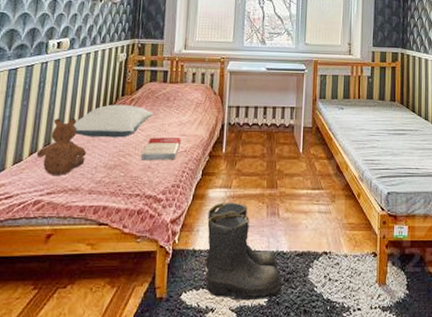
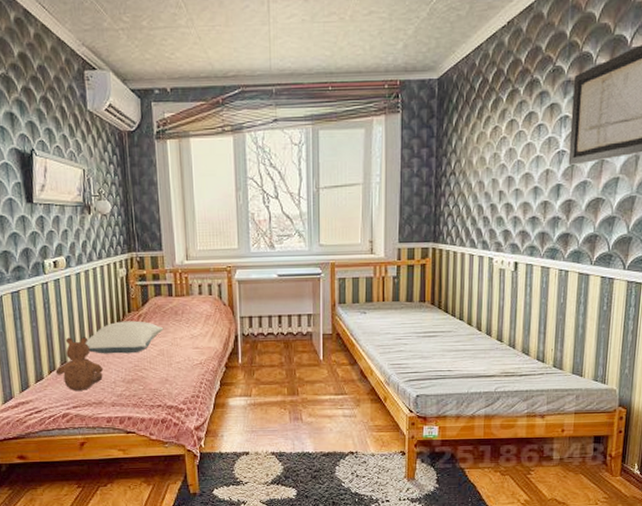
book: present [141,137,182,161] -> none [157,350,195,374]
boots: present [204,202,283,301] -> none [230,410,310,495]

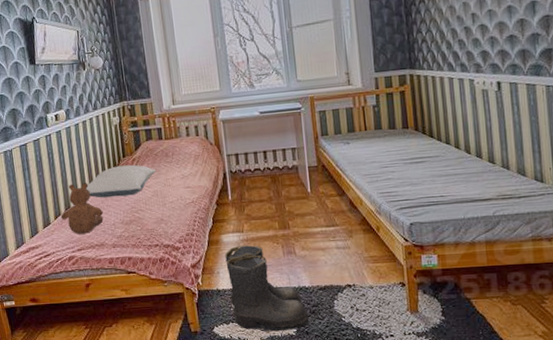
boots: none [230,410,310,495] -> present [225,245,310,332]

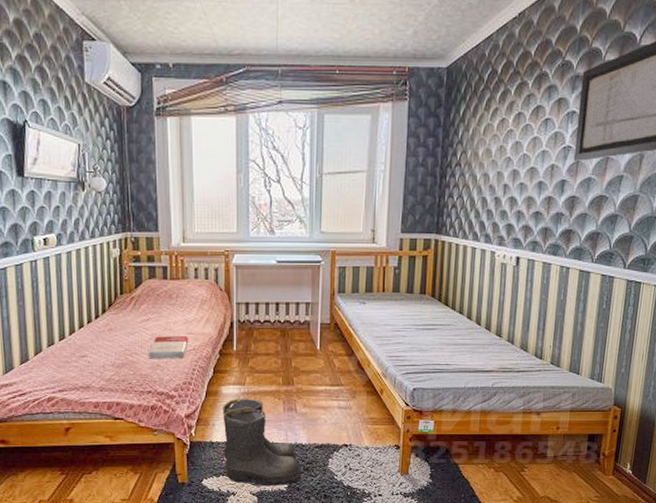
teddy bear: present [61,183,104,234] -> none [42,318,93,374]
pillow: present [85,164,157,198] -> none [74,303,157,337]
book: none [152,189,187,214] -> present [149,335,189,359]

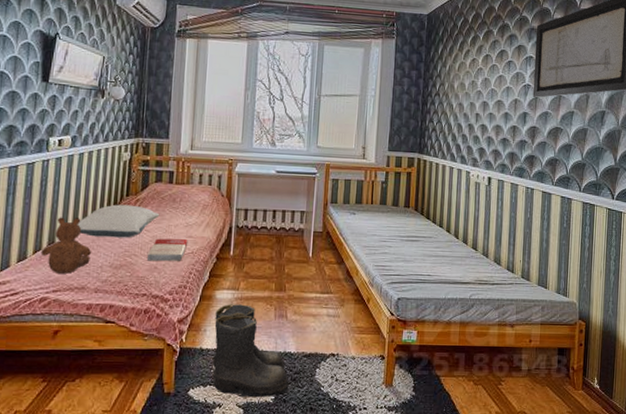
teddy bear: none [42,318,93,374] -> present [40,217,92,274]
pillow: none [74,303,157,337] -> present [77,204,160,238]

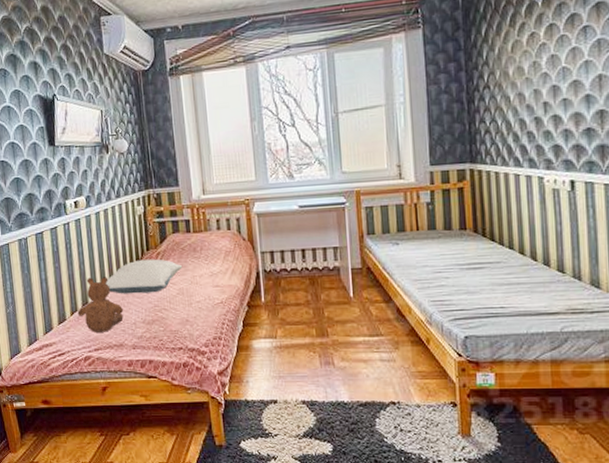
book: present [147,238,188,262] -> none [177,288,216,314]
boots: present [212,304,290,398] -> none [255,353,348,450]

